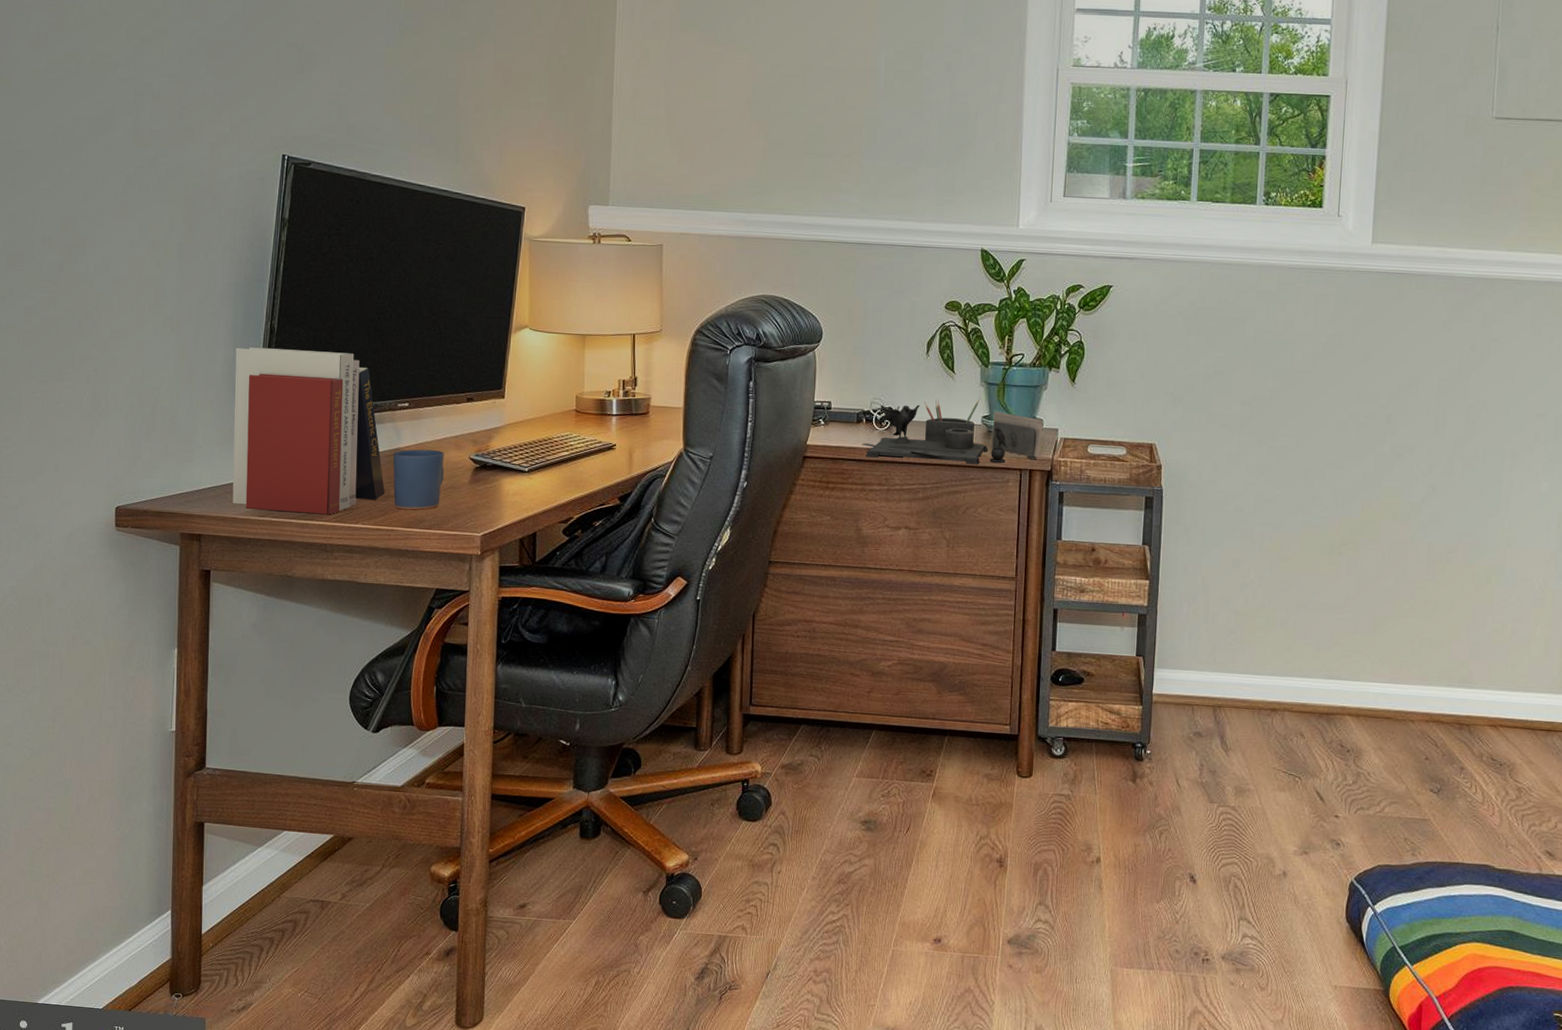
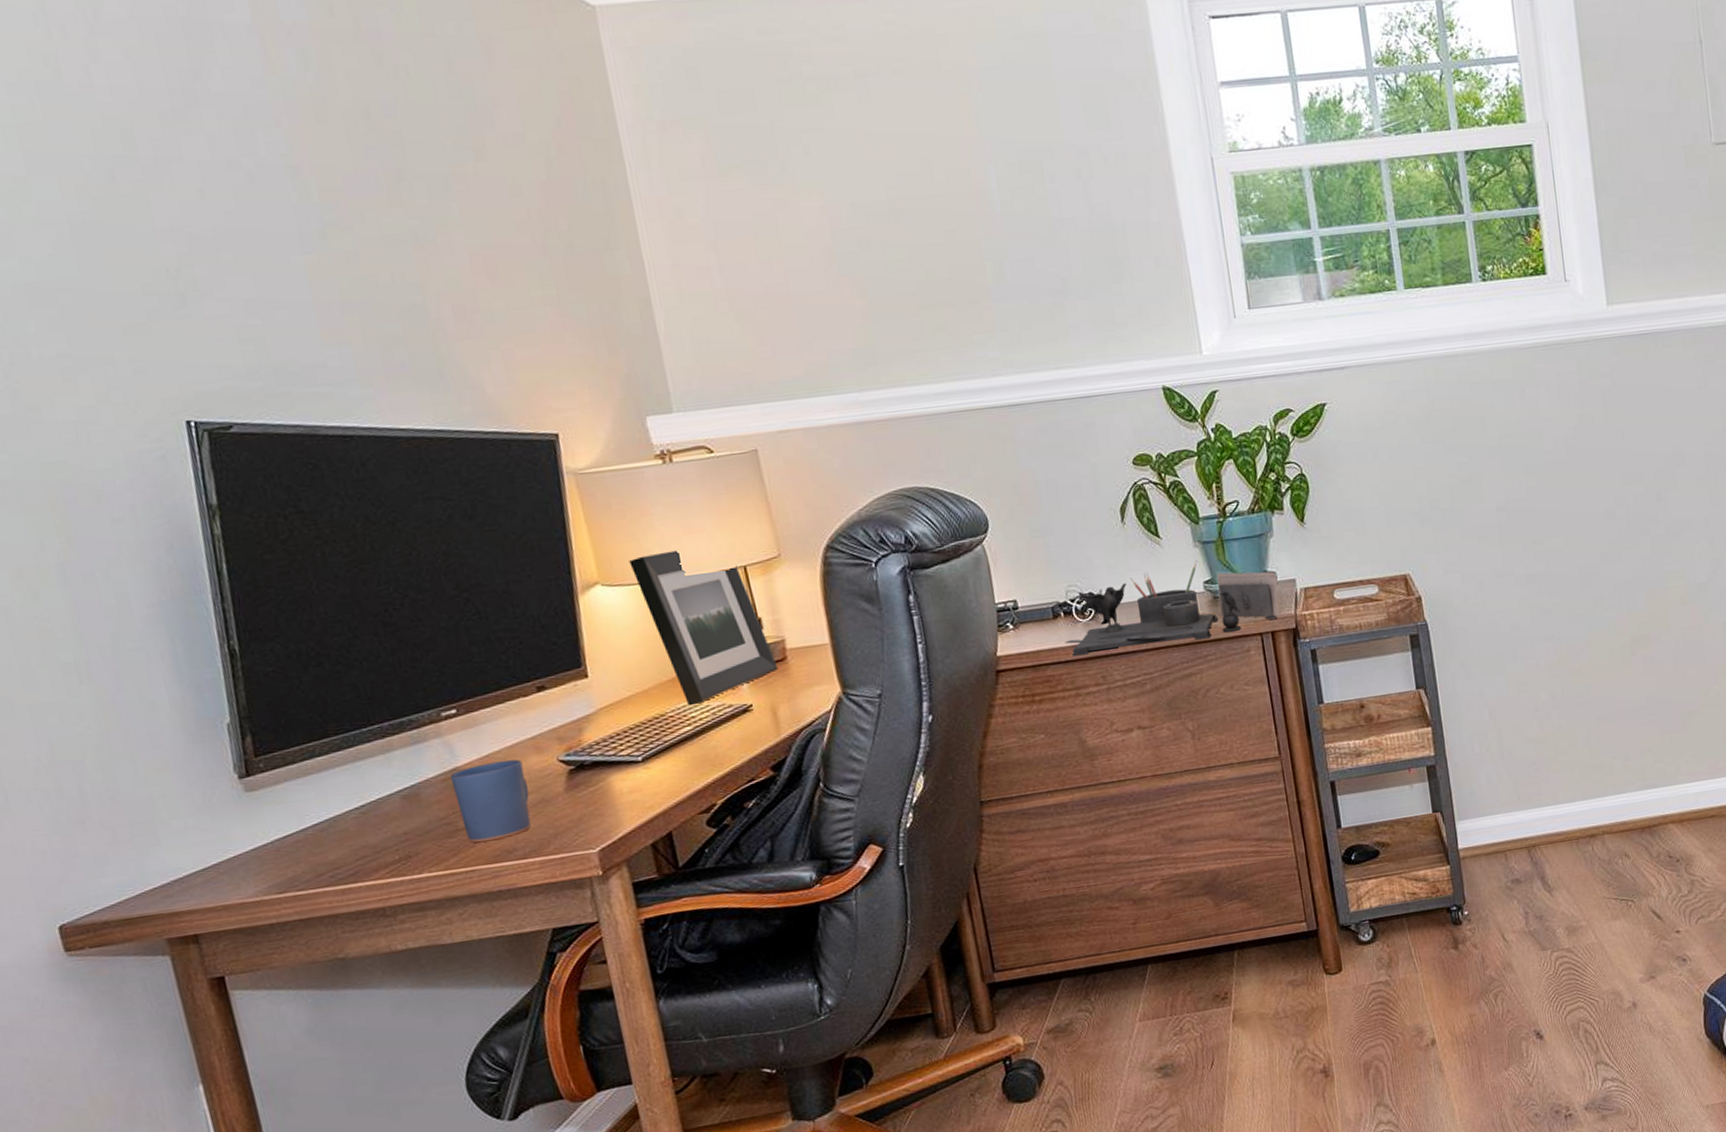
books: present [232,346,385,515] -> none [184,661,451,888]
picture frame: none [553,311,641,436] -> present [629,550,779,706]

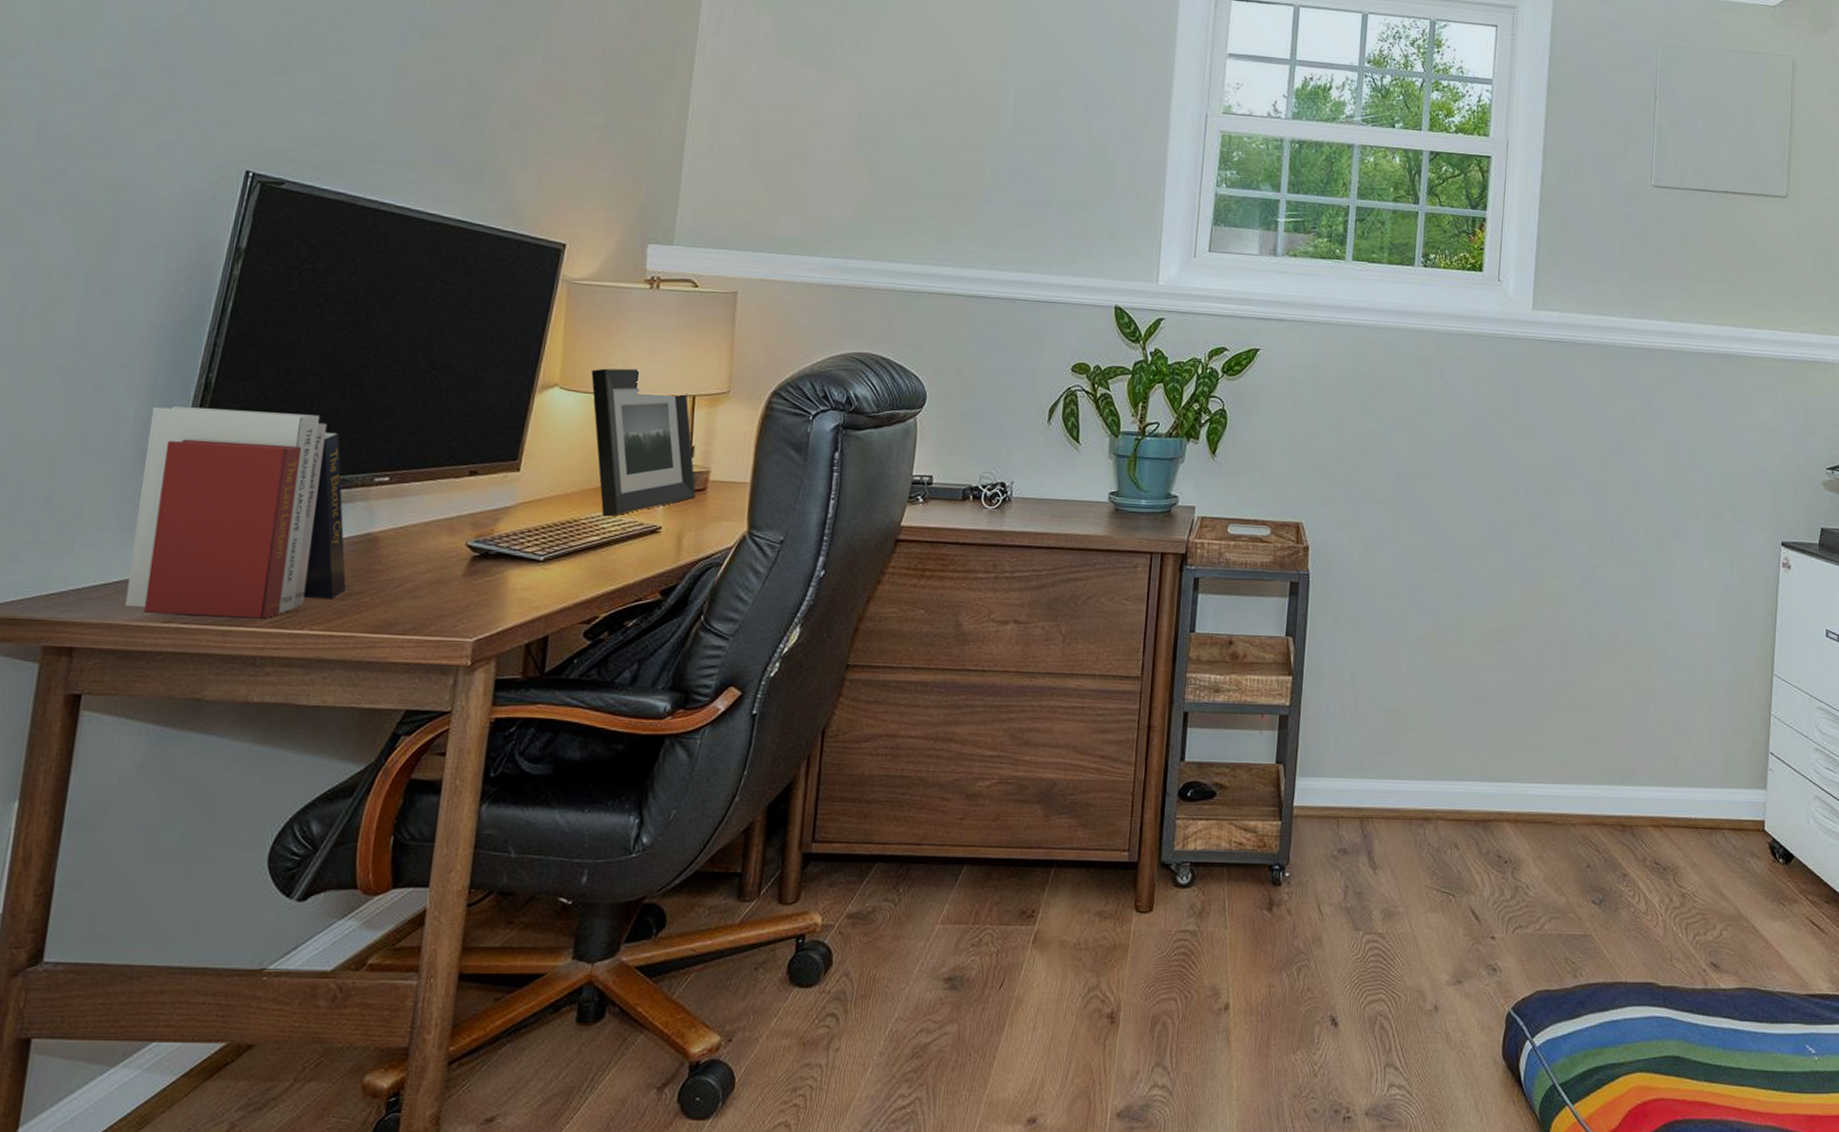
books: none [184,661,451,888] -> present [124,405,346,619]
mug: present [451,759,531,843] -> none [357,534,433,611]
desk organizer: present [1065,560,1281,657] -> none [966,471,1179,548]

